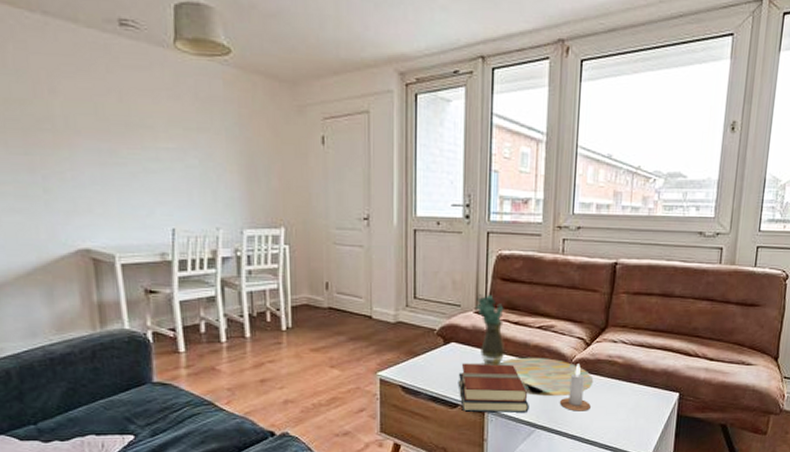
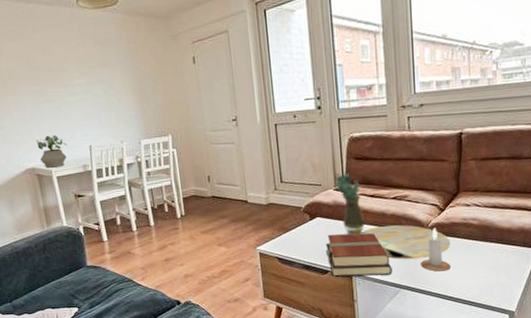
potted plant: none [96,208,141,252] -> present [36,134,68,168]

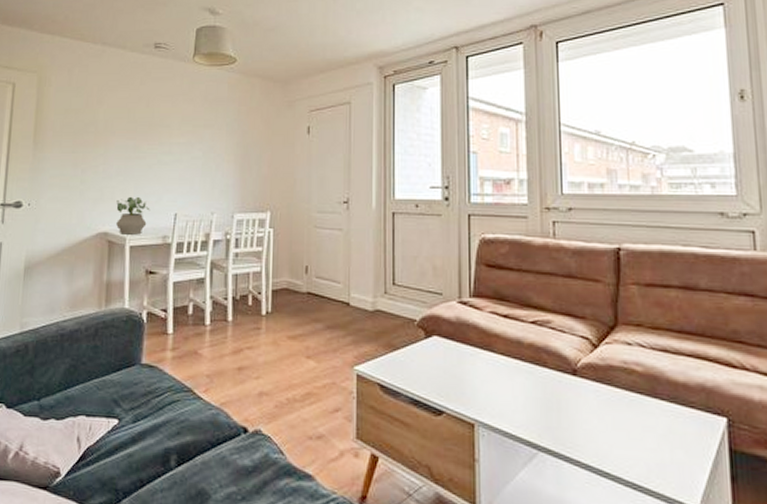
books: present [325,233,392,277] -> none [442,360,528,428]
vase: present [334,172,366,235] -> none [459,280,495,366]
decorative tray: present [361,224,451,260] -> none [489,357,607,411]
candle: present [421,228,451,272] -> none [567,369,607,433]

